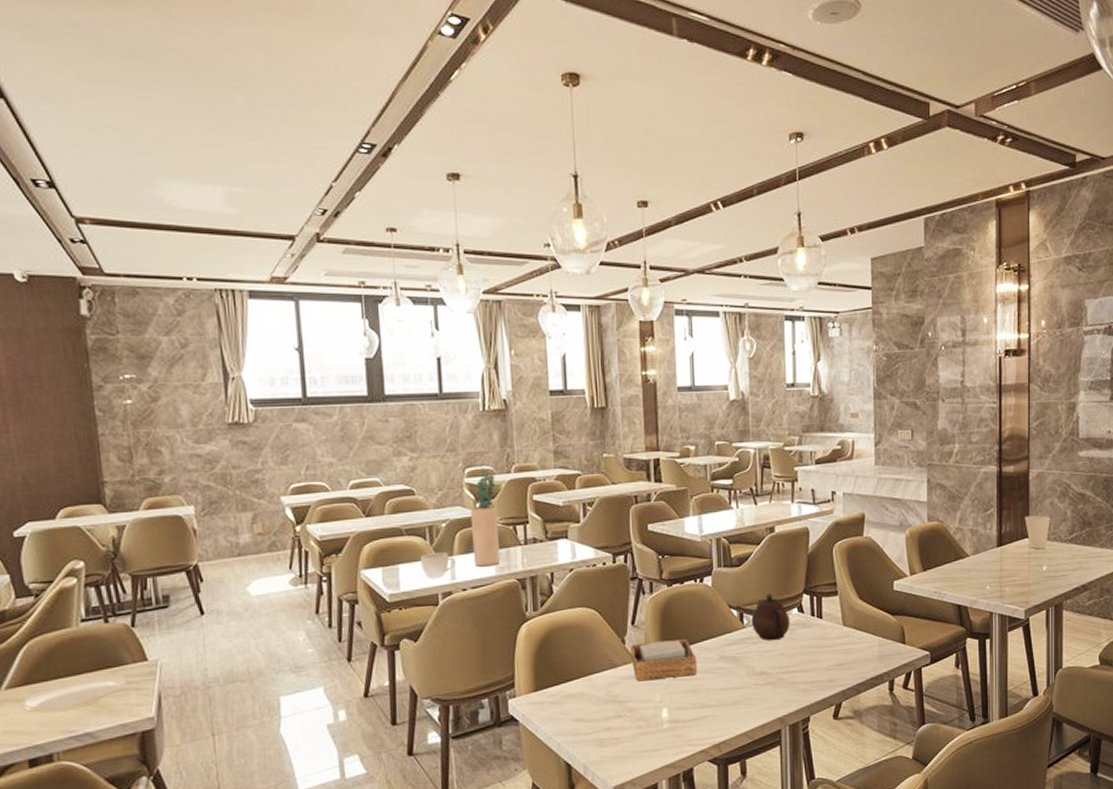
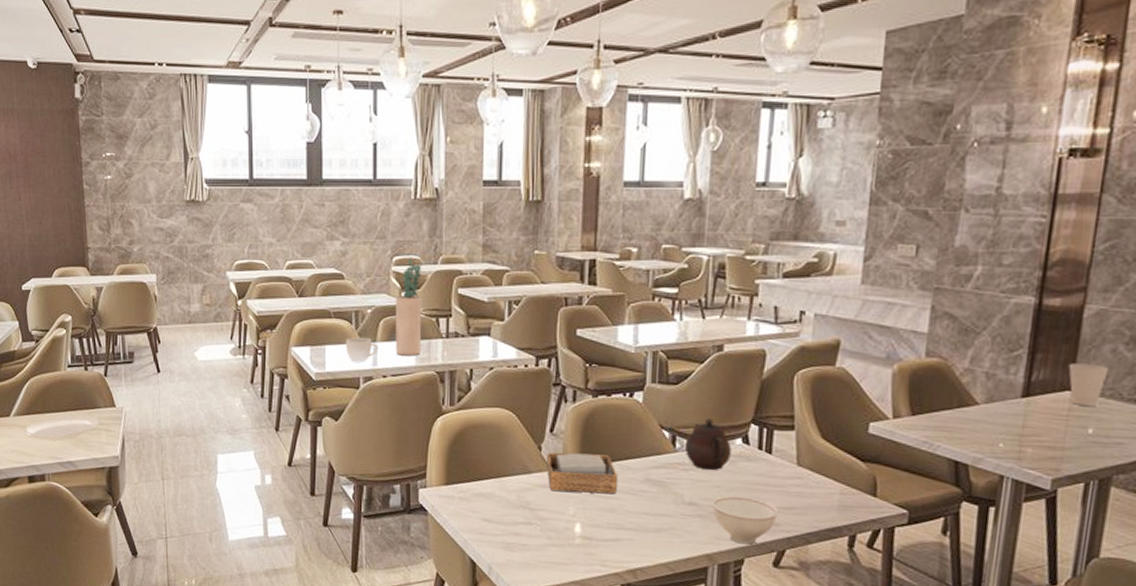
bowl: none [778,659,832,703] -> present [711,494,778,545]

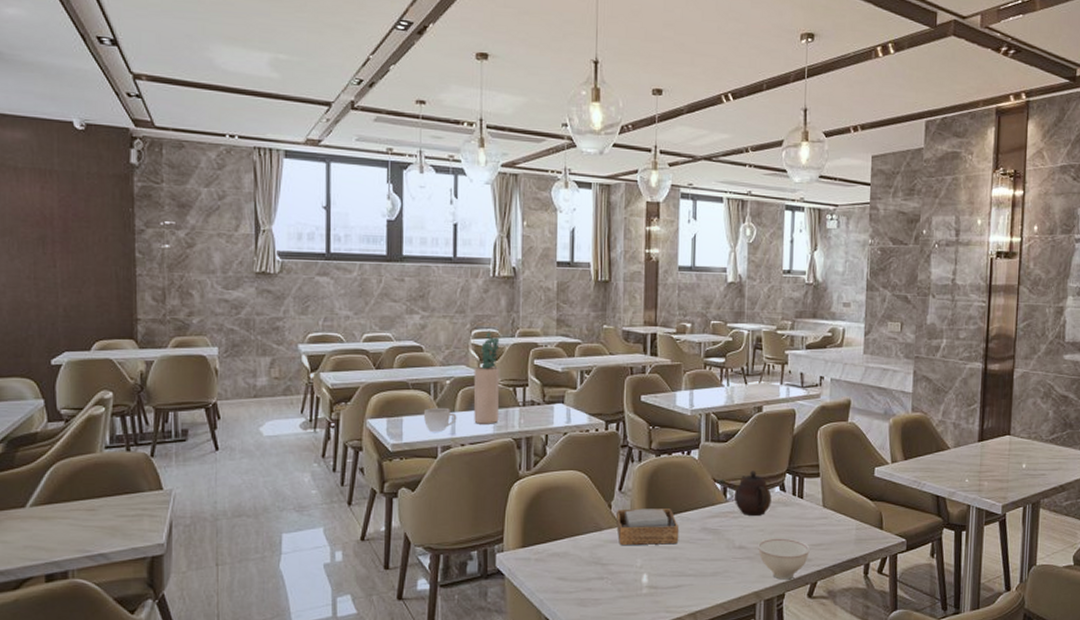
plate: present [23,414,101,441] -> none [42,501,144,532]
cup: present [1068,363,1109,407] -> none [1007,414,1032,447]

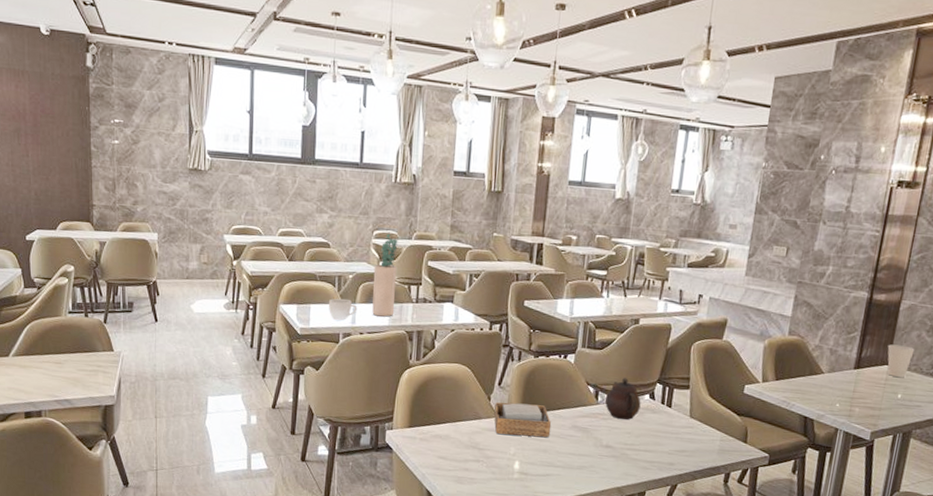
bowl: present [757,537,810,580] -> none [623,439,674,480]
cup: none [1007,414,1032,447] -> present [887,344,915,378]

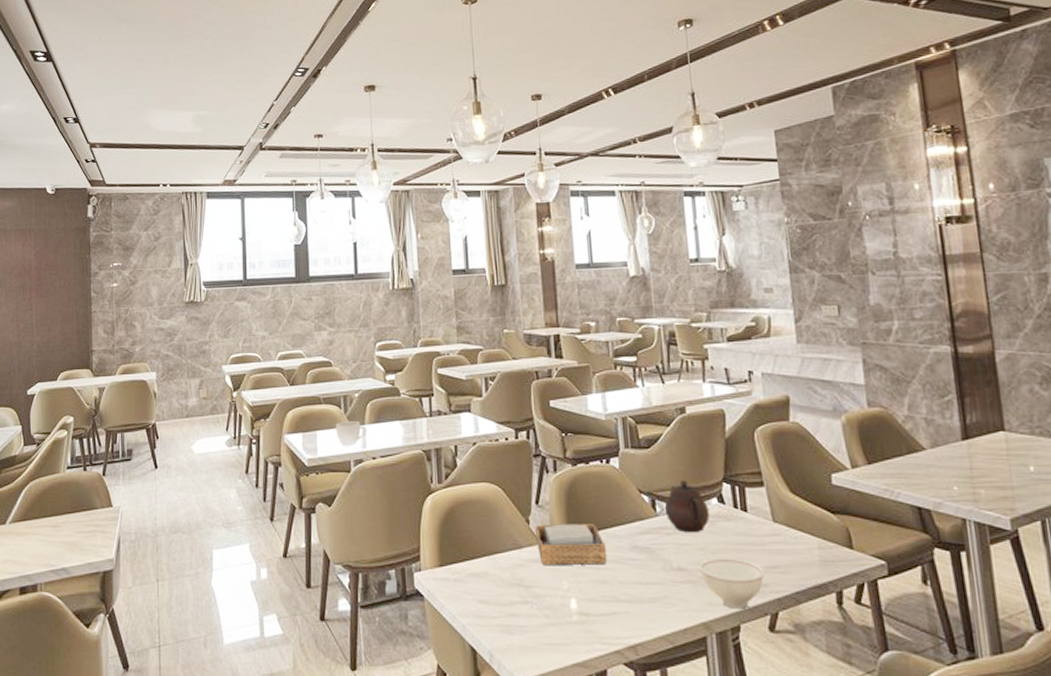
vase: present [372,232,398,317] -> none [380,342,408,436]
bowl: none [623,439,674,480] -> present [698,557,764,609]
cup: present [887,344,915,378] -> none [995,404,1032,446]

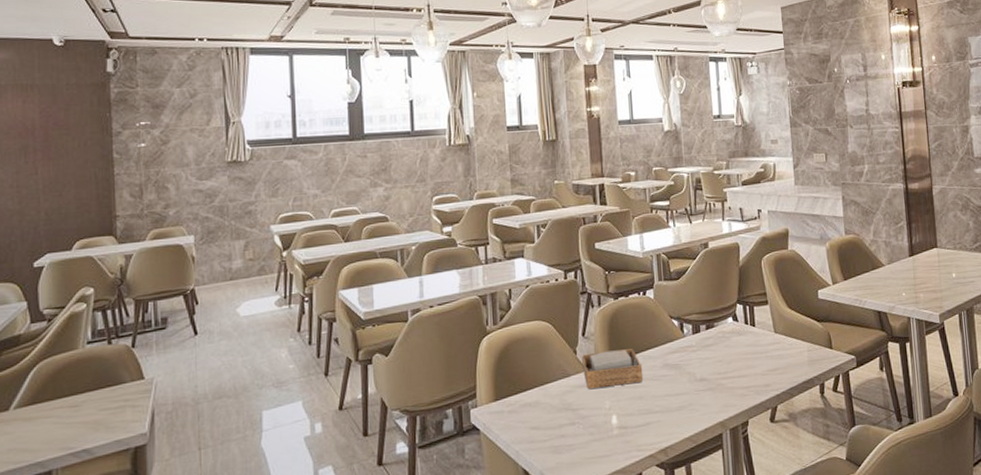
cup: present [335,420,367,447] -> none [392,272,424,298]
teapot: present [665,480,710,532] -> none [691,304,726,348]
bowl: present [698,557,764,609] -> none [717,365,767,408]

